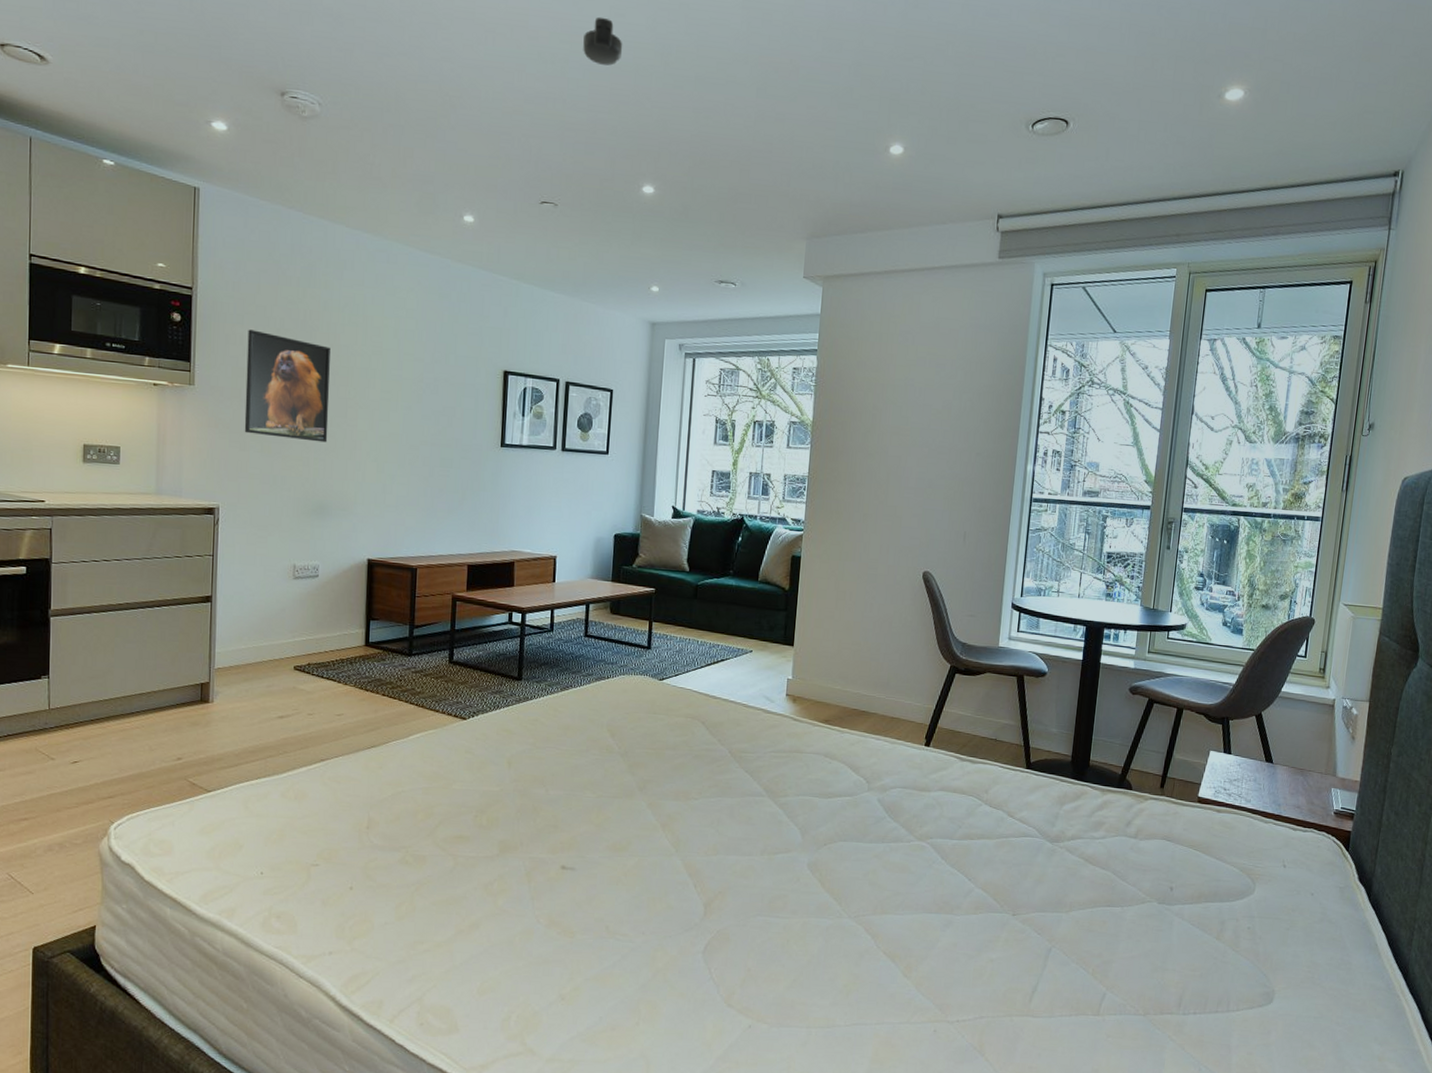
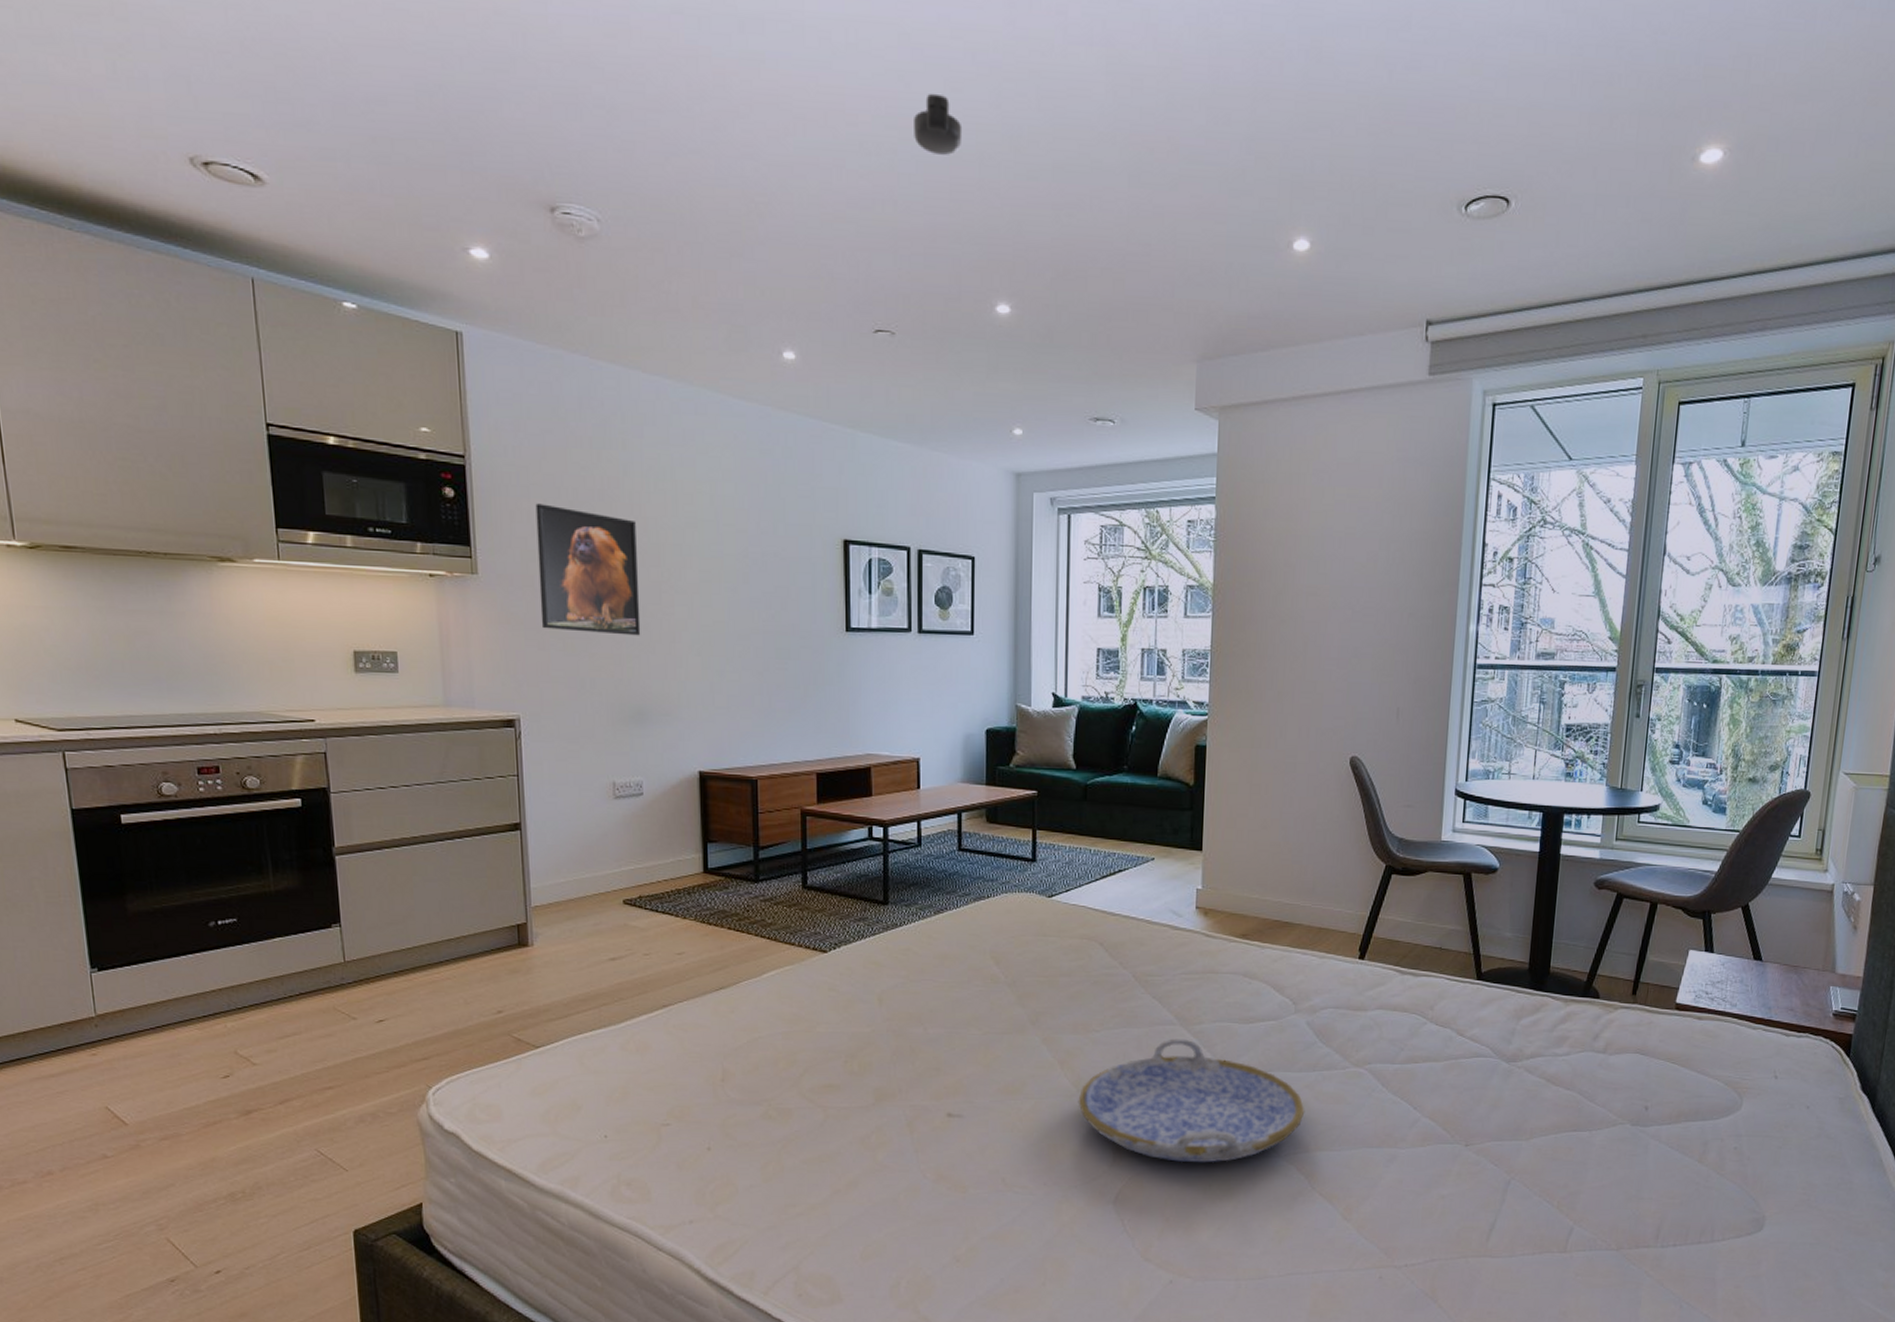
serving tray: none [676,808,874,921] -> present [1078,1038,1305,1163]

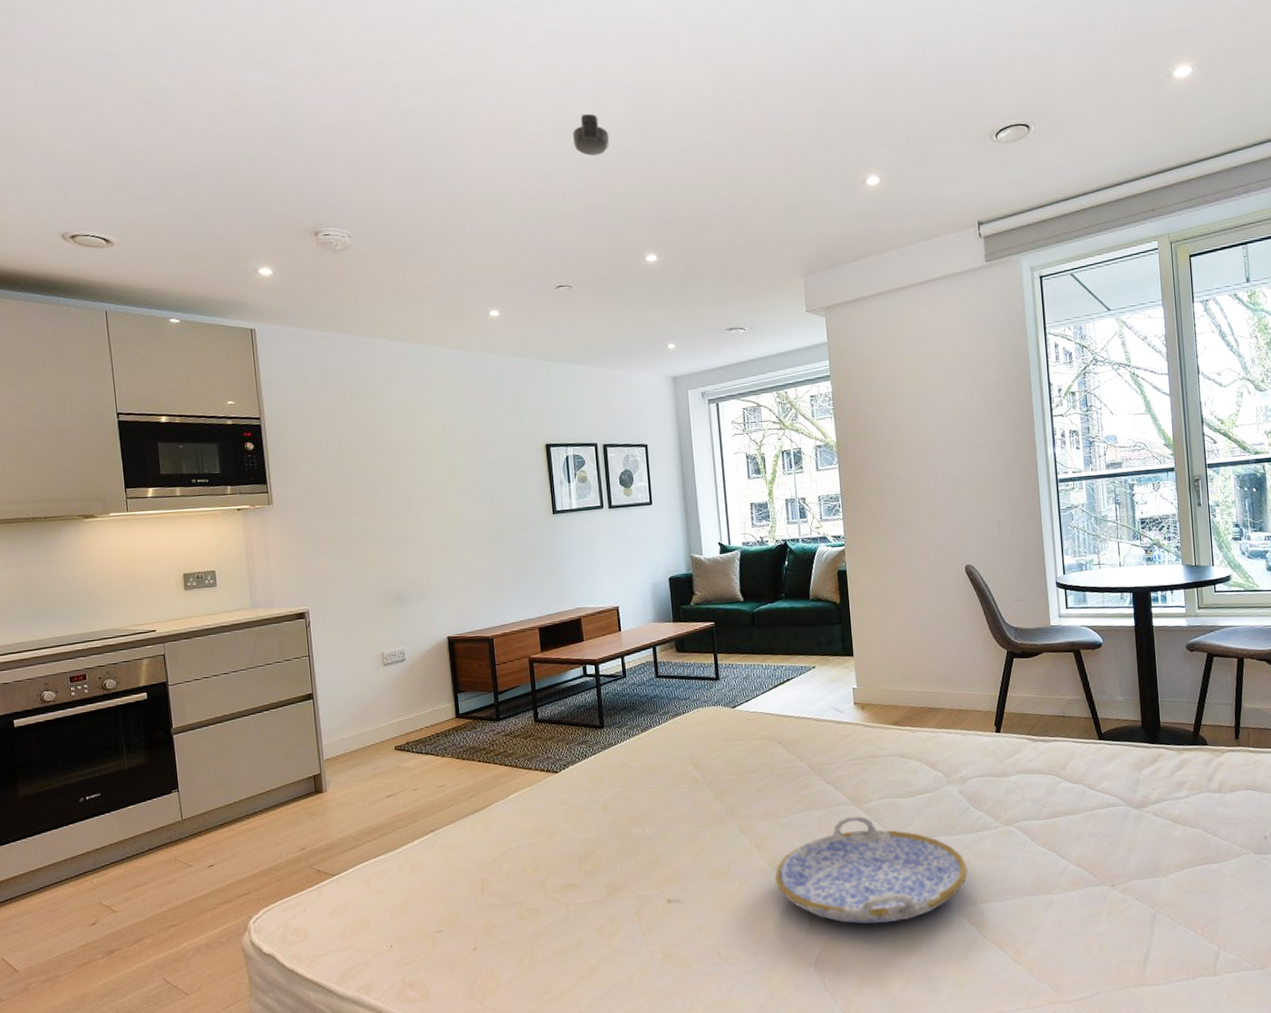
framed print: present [535,503,641,636] -> none [313,446,397,540]

